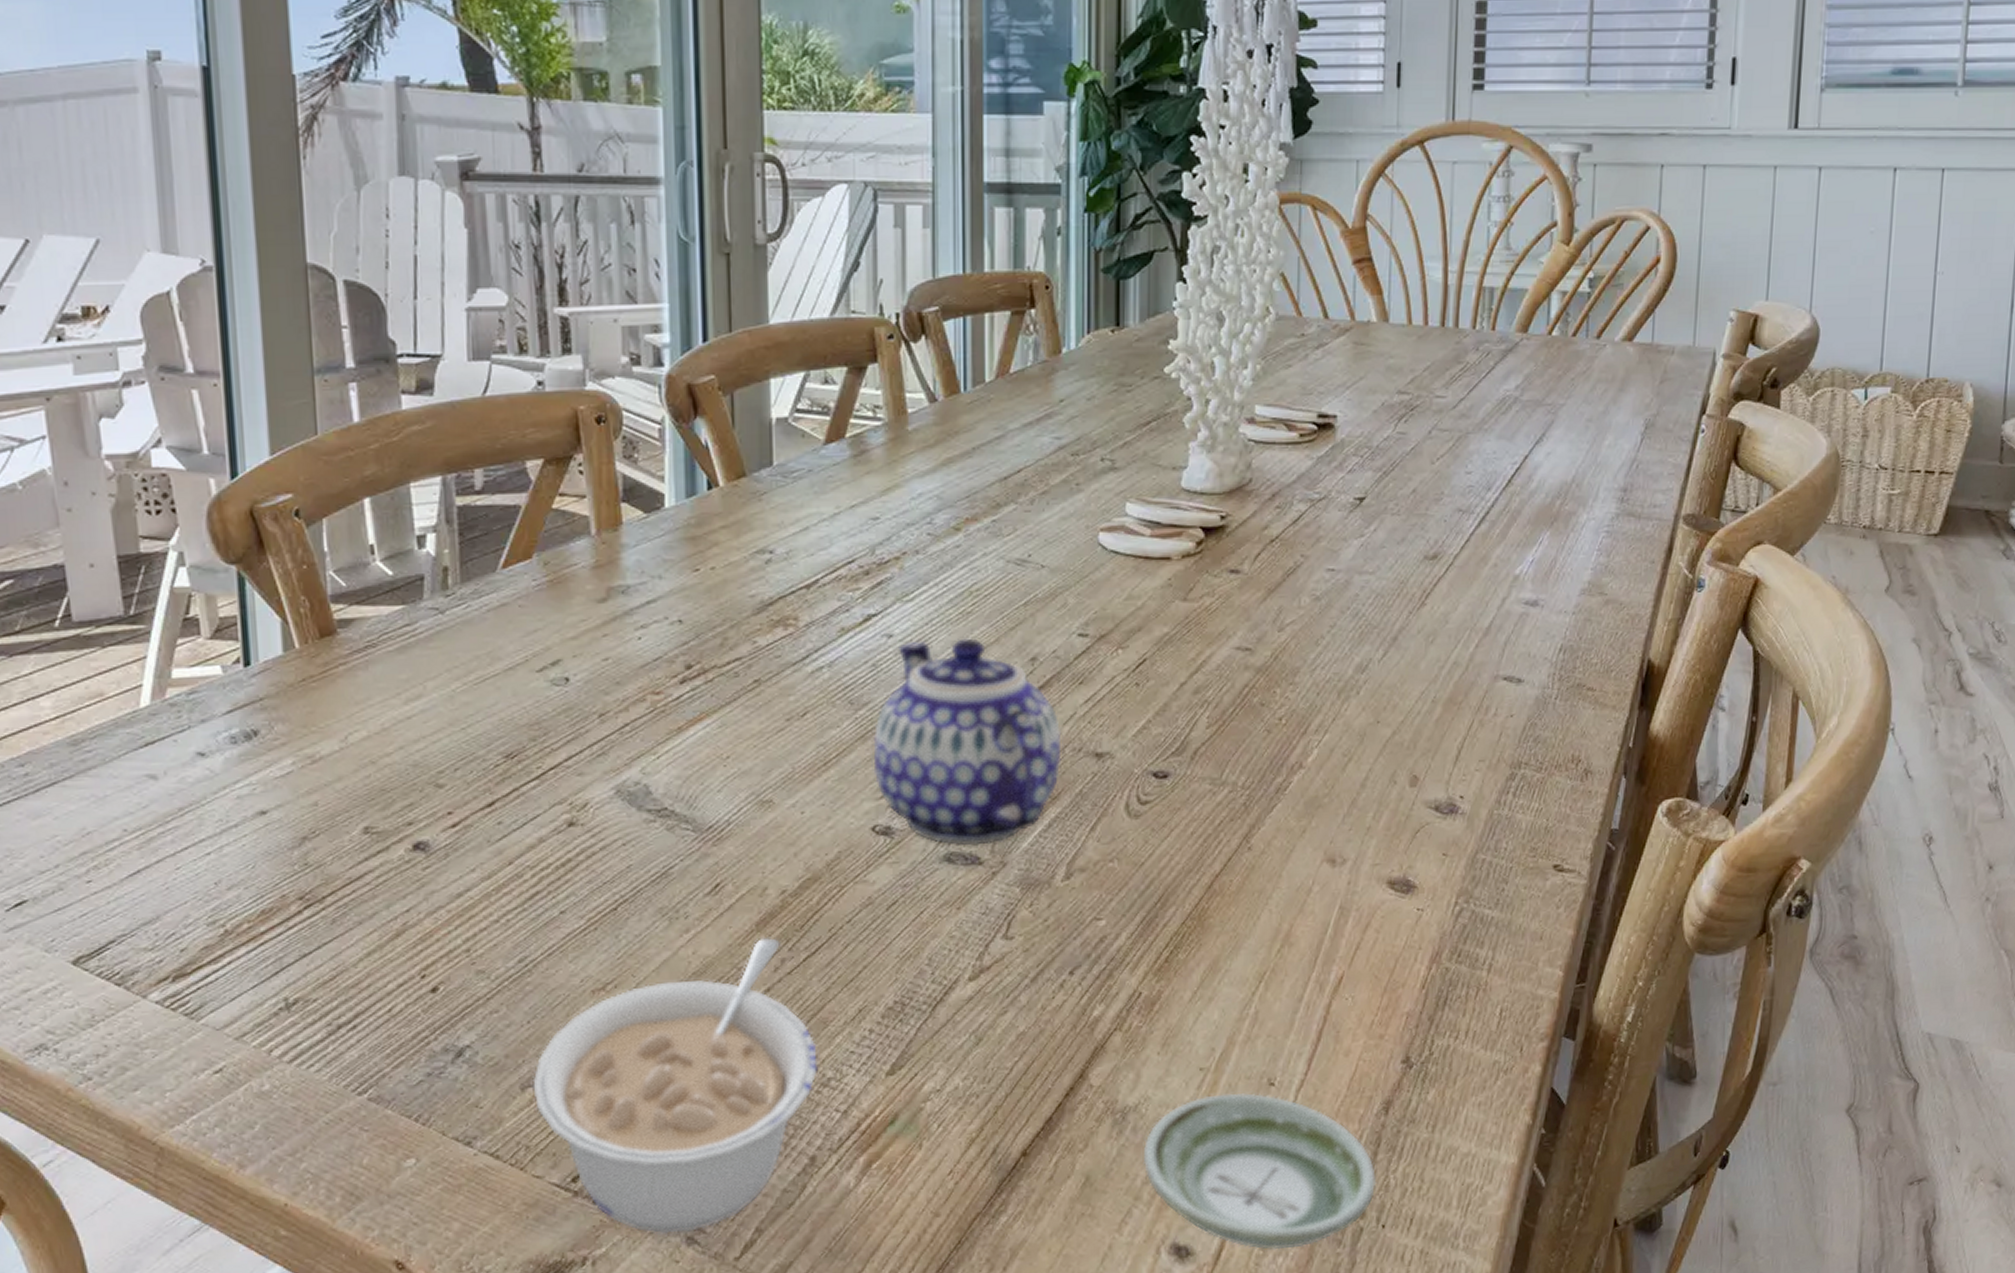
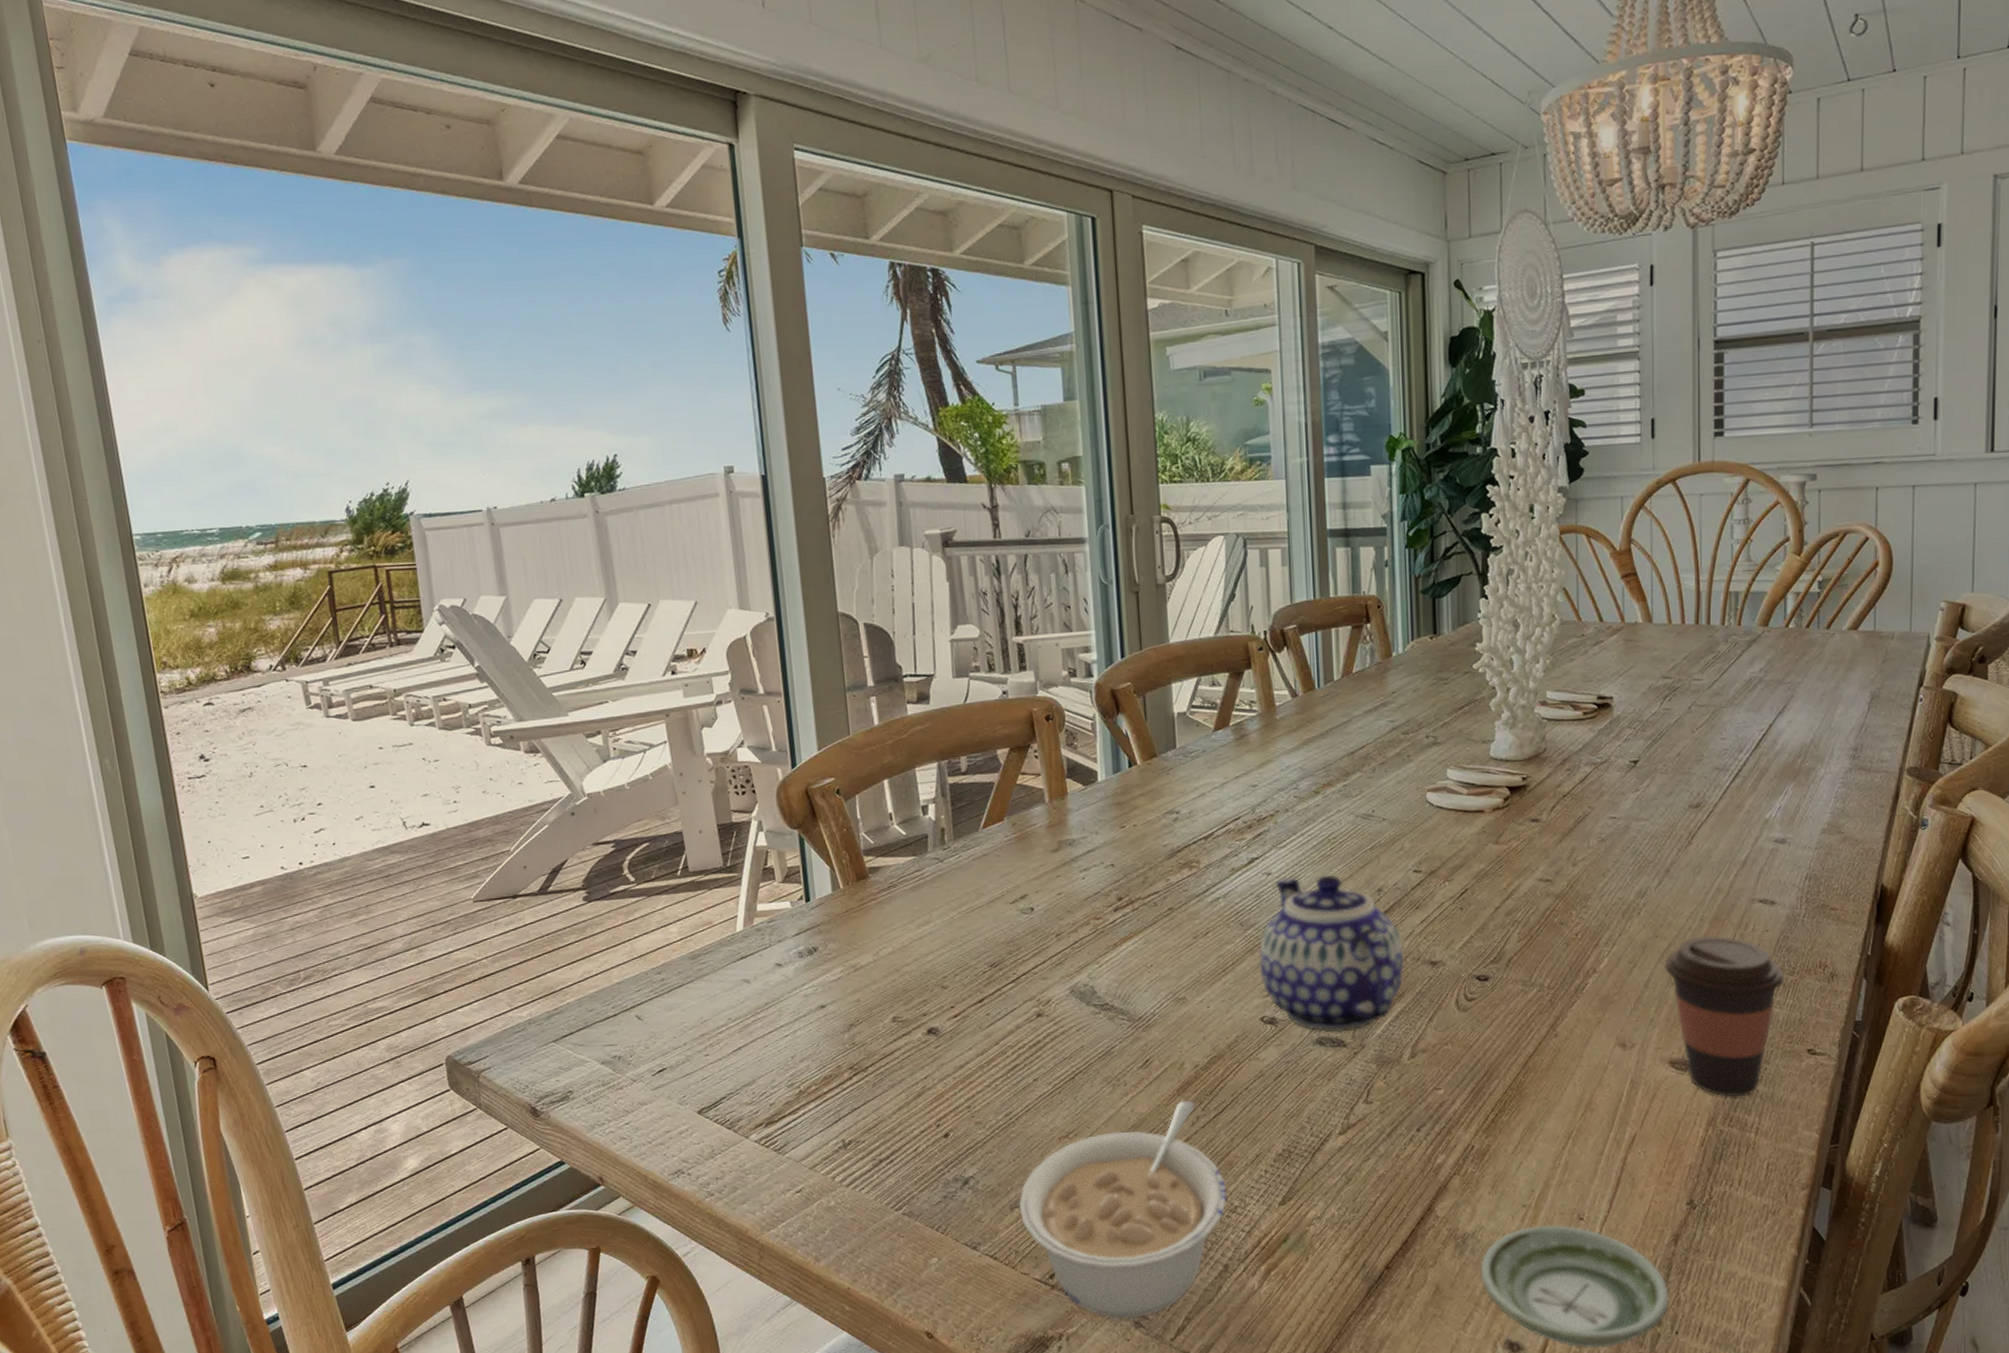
coffee cup: none [1387,721,1531,926] -> present [1665,935,1785,1098]

